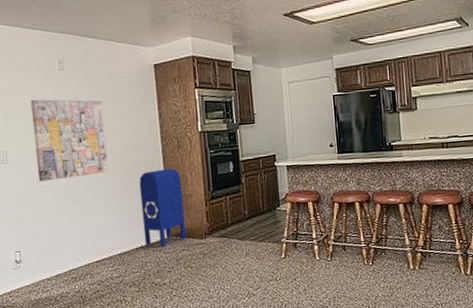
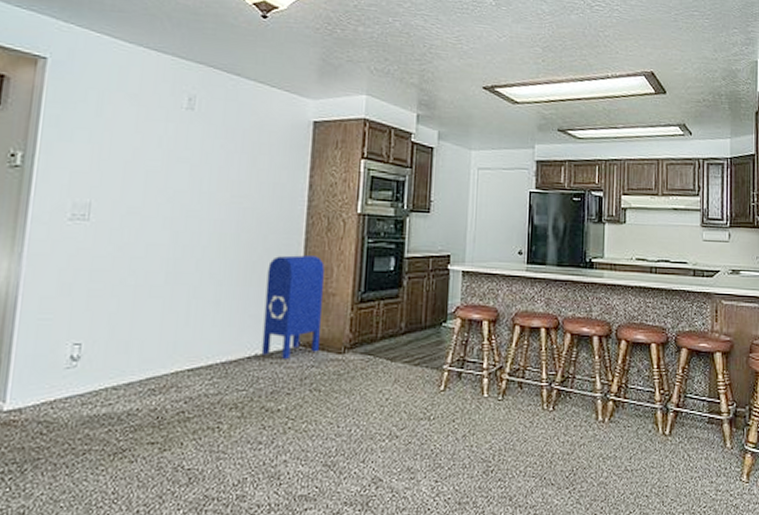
wall art: present [30,99,109,182] -> none [128,141,237,252]

